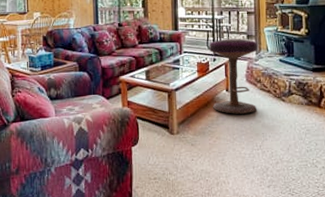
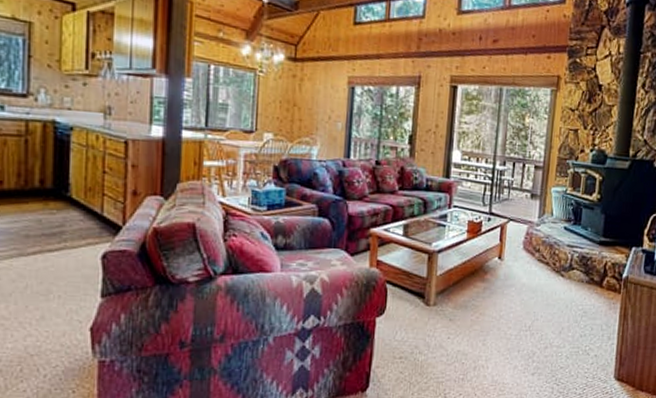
stool: present [209,38,257,114] -> none [479,195,541,288]

